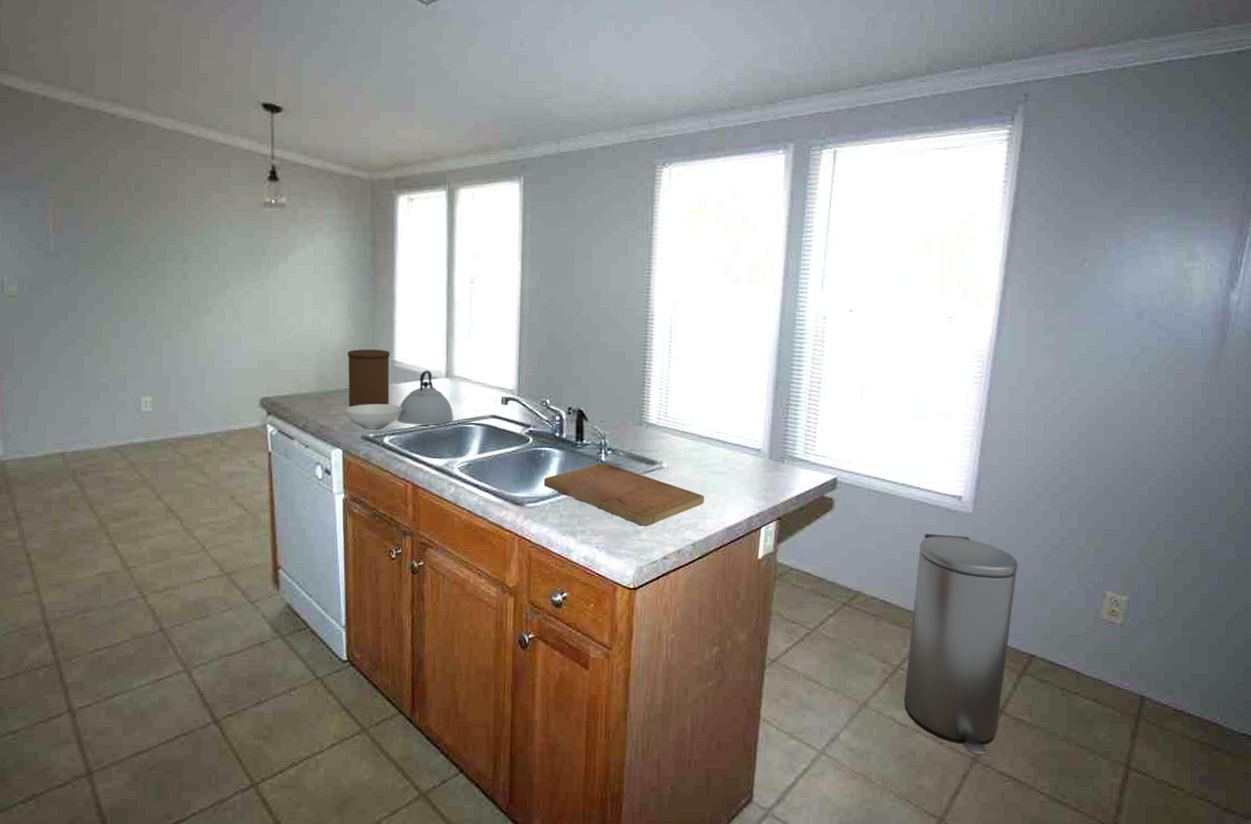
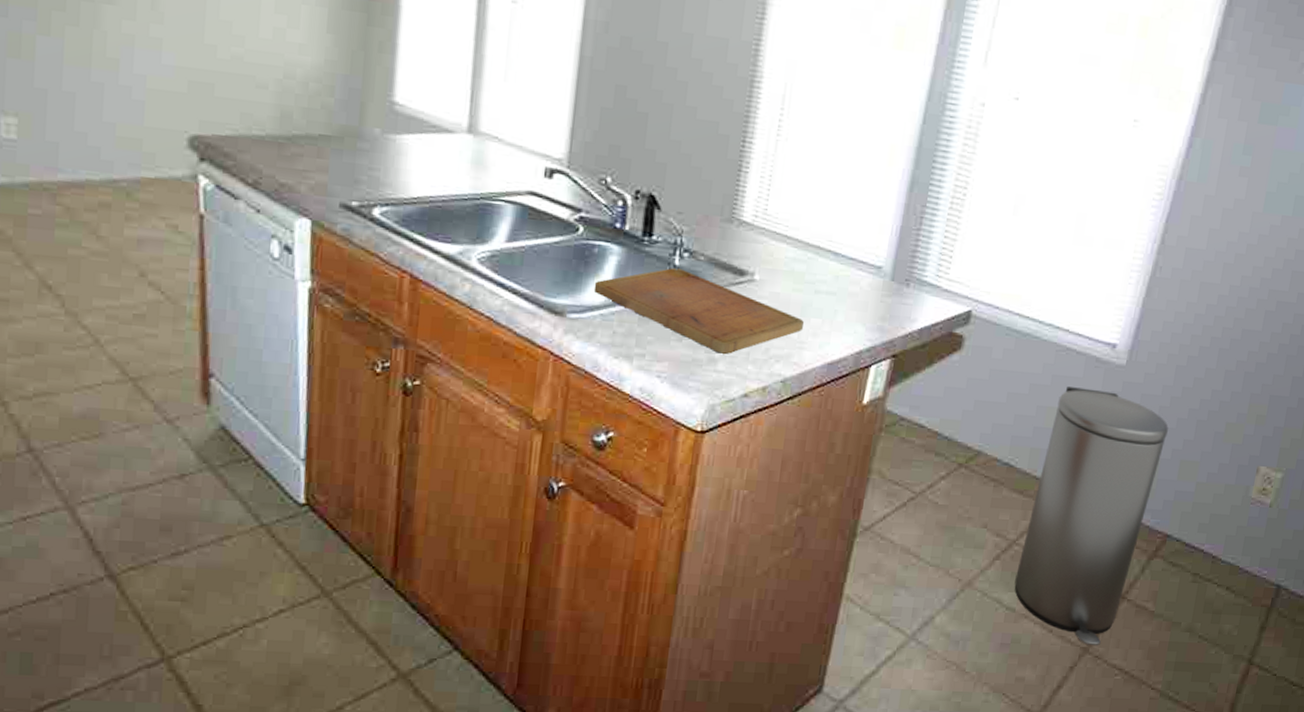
bowl: present [345,403,402,430] -> none [317,158,402,196]
canister: present [347,349,390,407] -> none [323,79,388,163]
kettle: present [396,370,454,425] -> none [392,119,476,198]

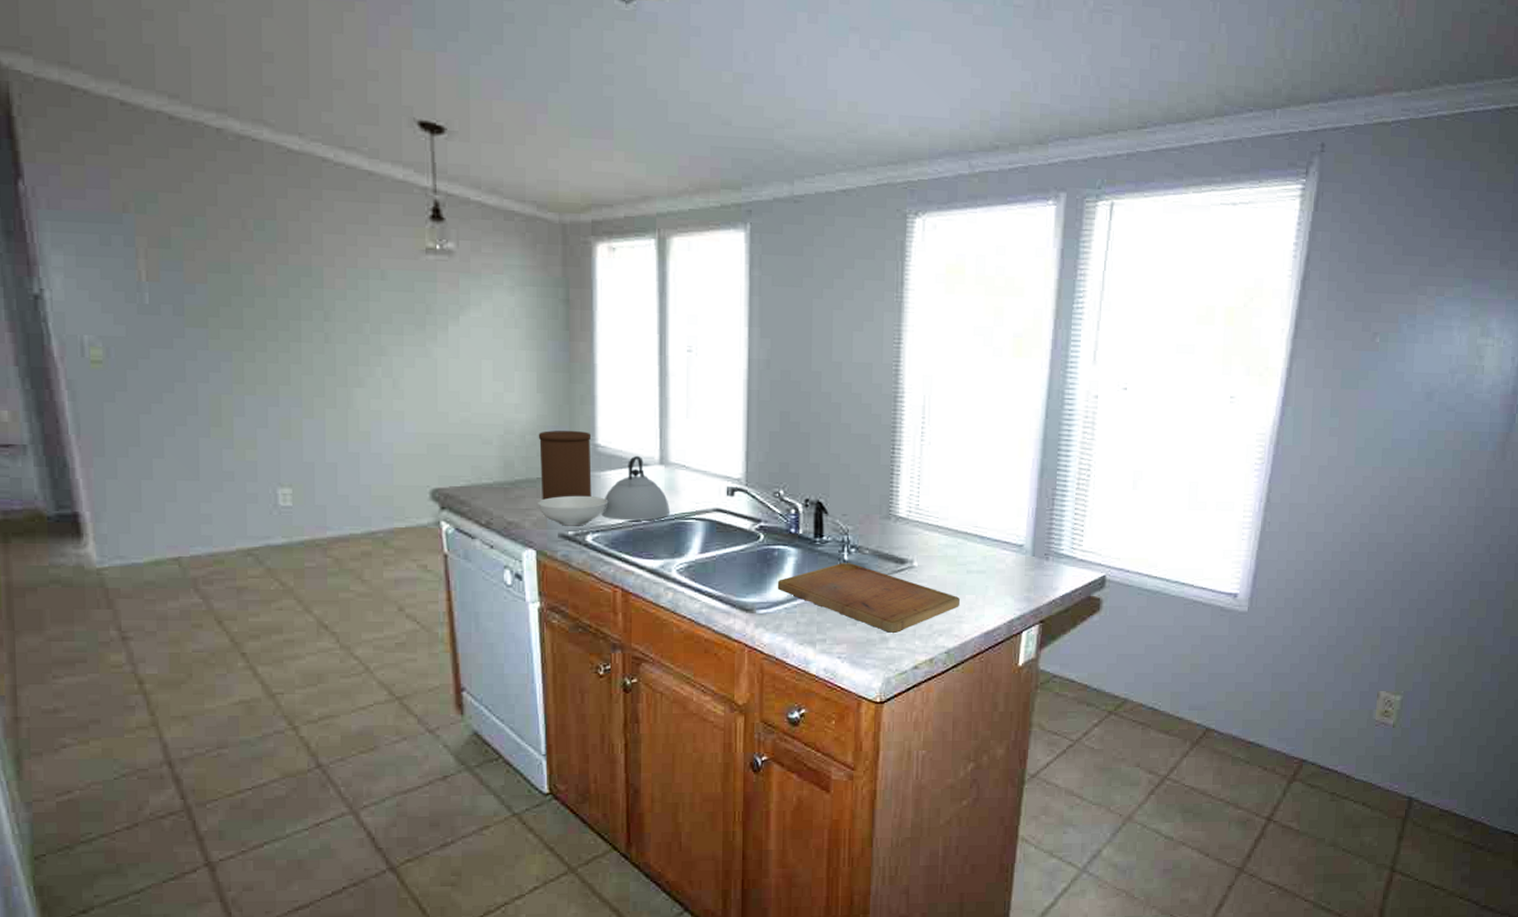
bowl: none [317,158,402,196] -> present [538,495,607,526]
canister: none [323,79,388,163] -> present [538,431,592,500]
kettle: none [392,119,476,198] -> present [601,455,671,521]
pedal bin: present [1014,387,1169,646] -> none [1170,635,1292,866]

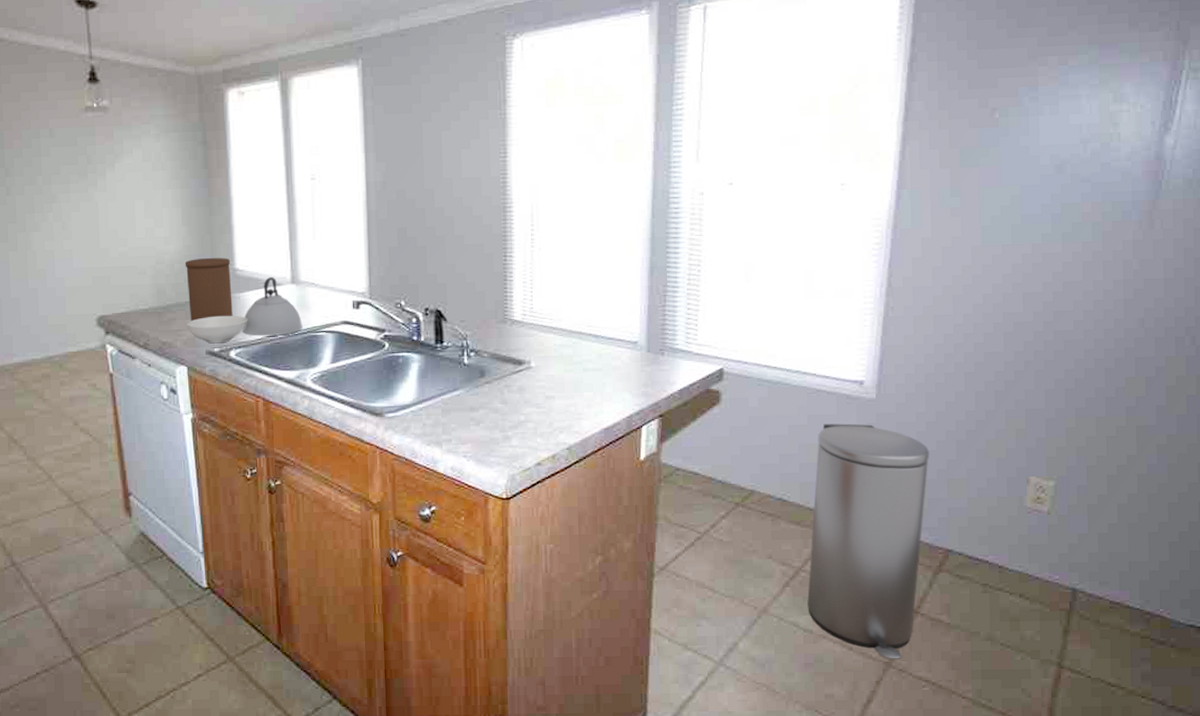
cutting board: present [777,562,961,633] -> none [403,365,579,431]
pedal bin: none [1170,635,1292,866] -> present [807,423,929,660]

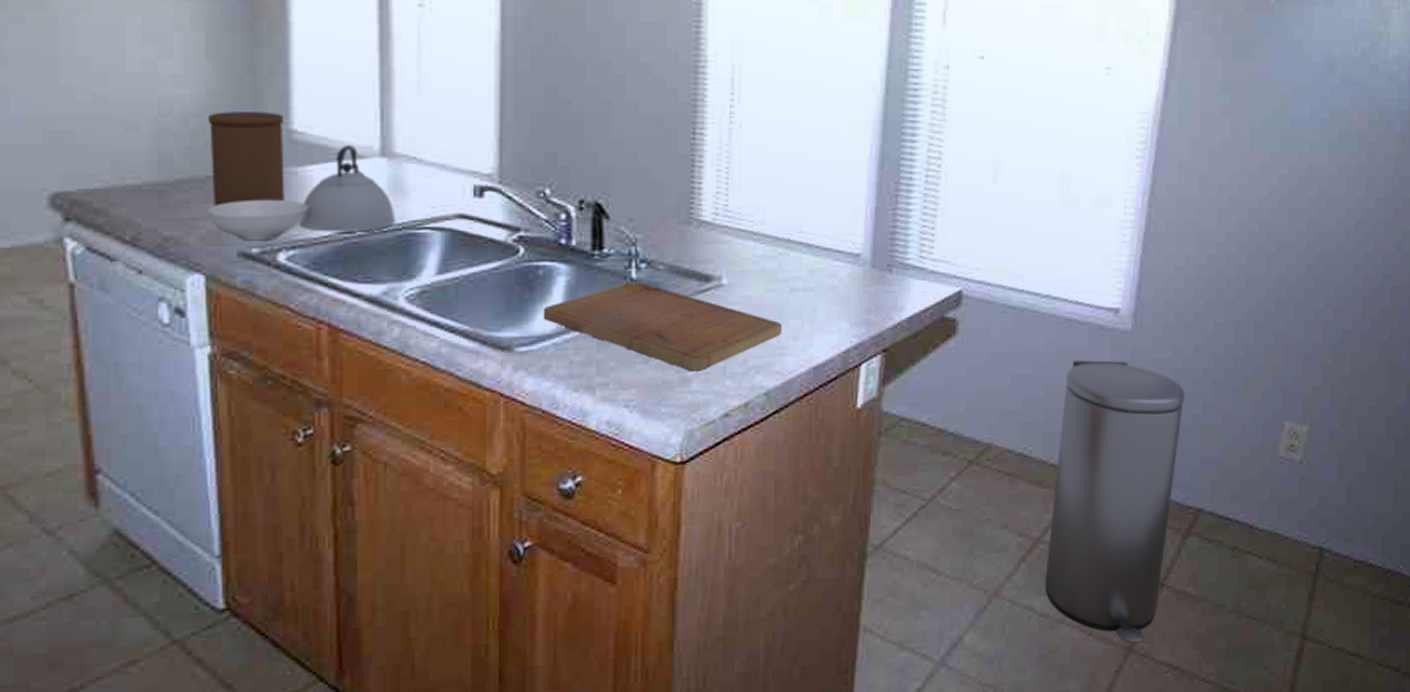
cutting board: none [403,365,579,431] -> present [542,281,783,371]

